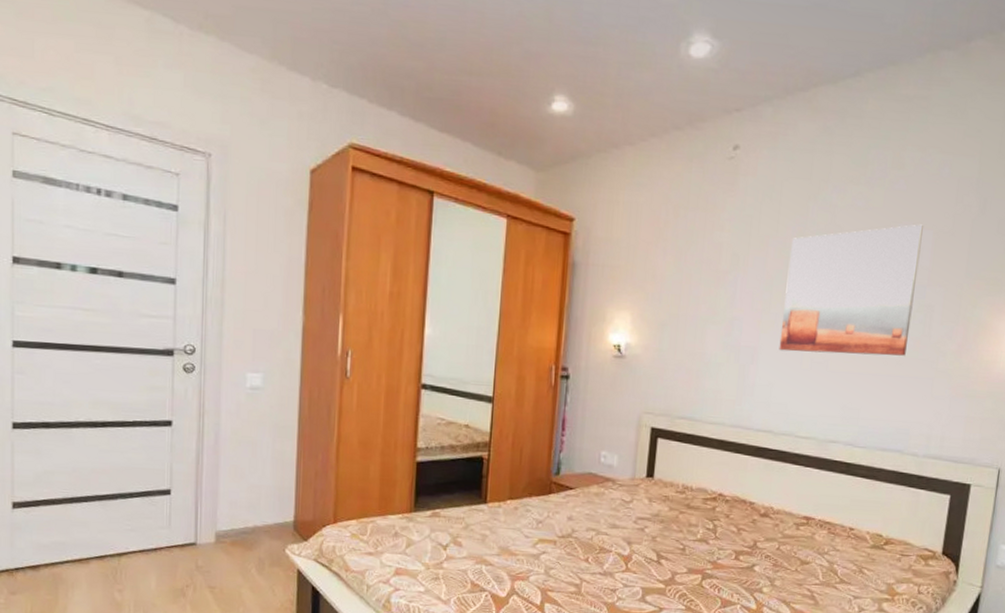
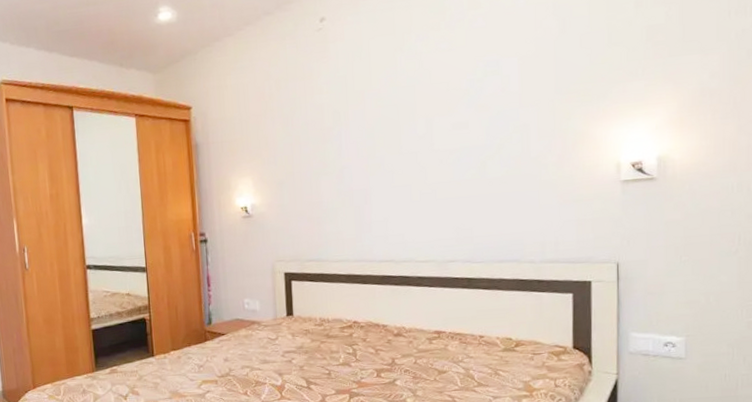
wall art: present [779,224,923,356] -> none [385,54,509,189]

